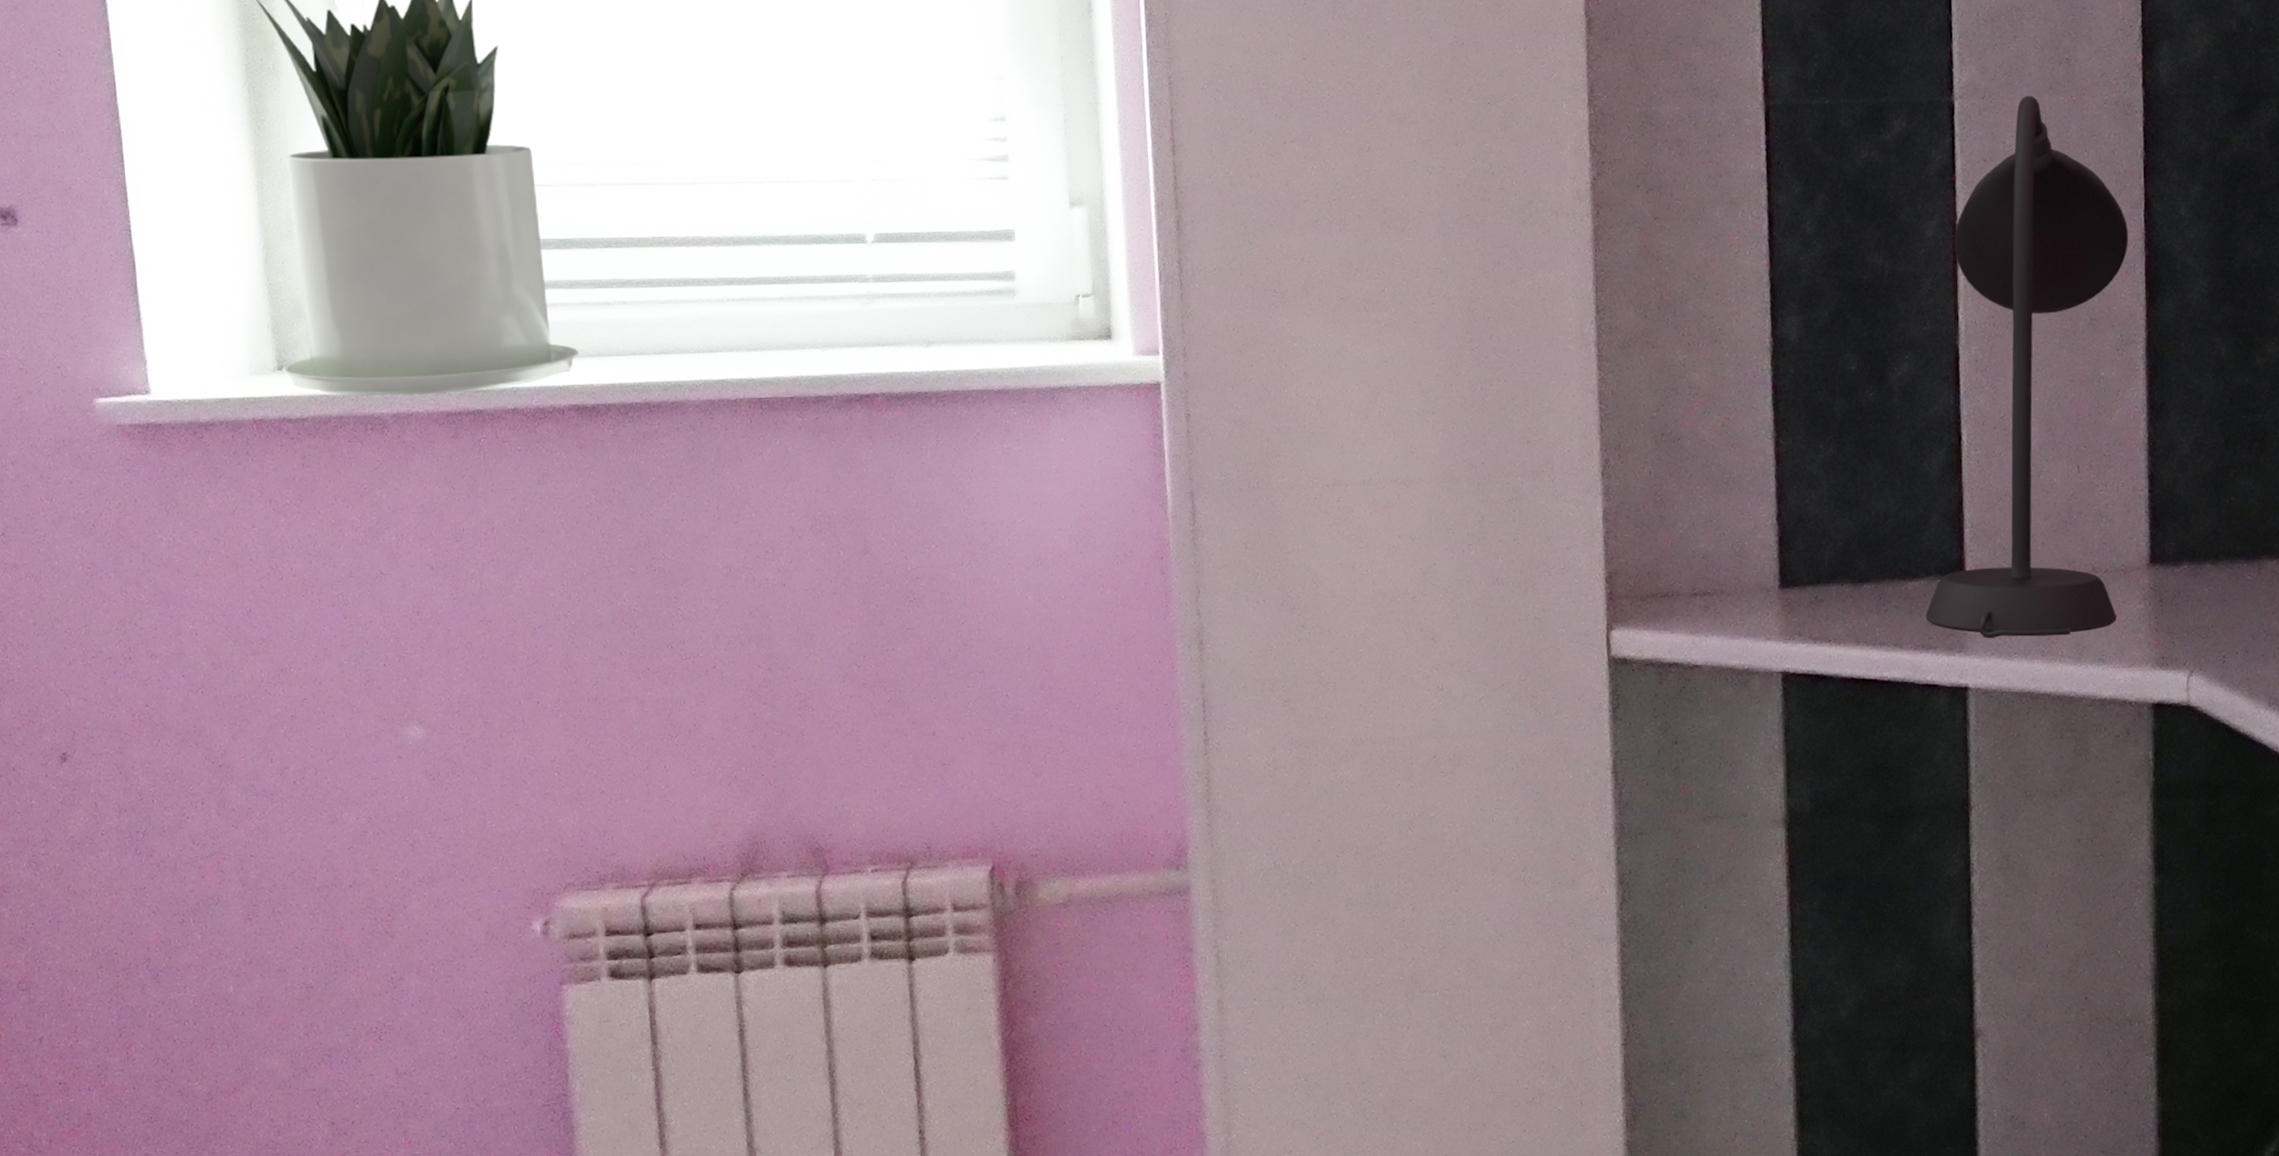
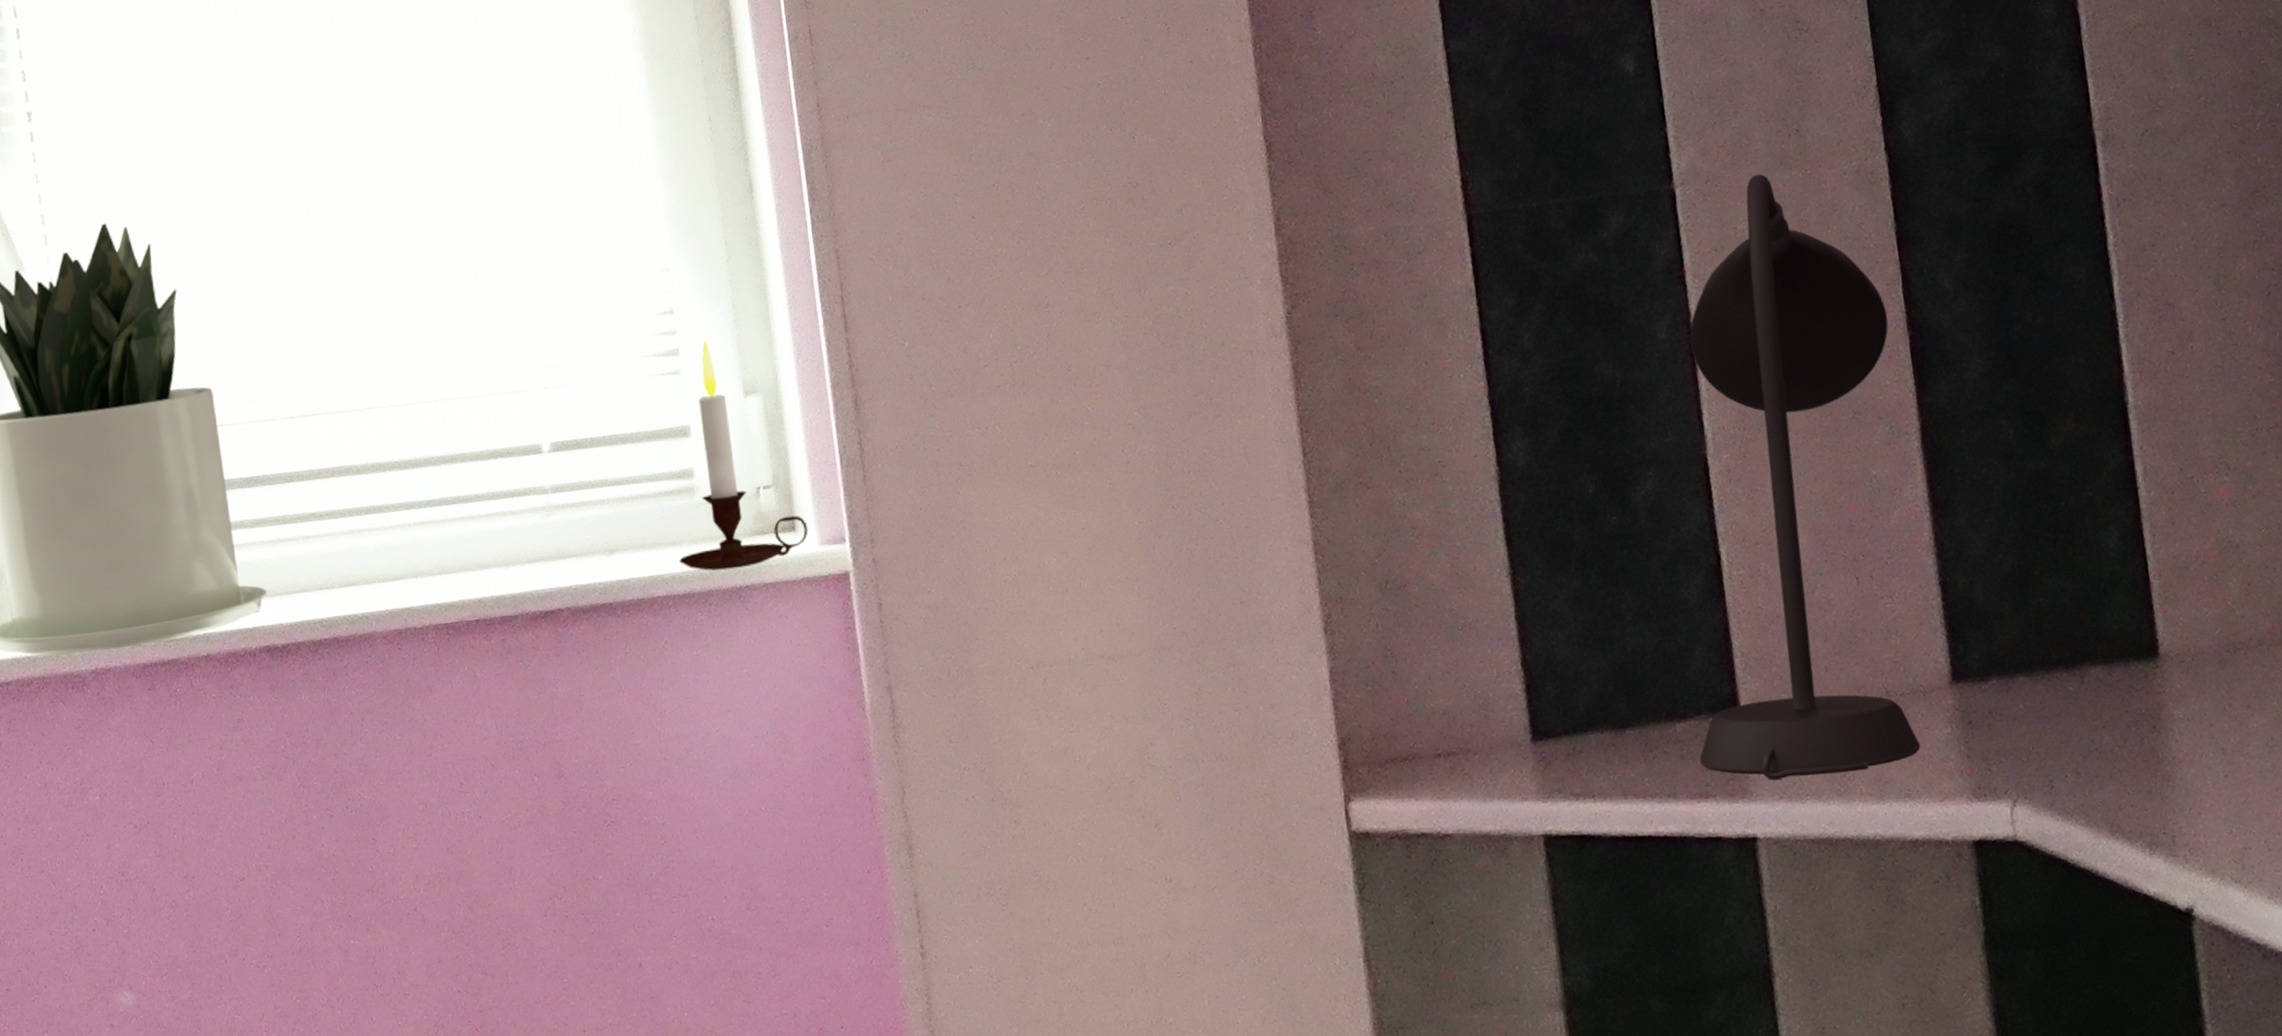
candle: none [995,150,1124,371] -> present [678,340,809,571]

